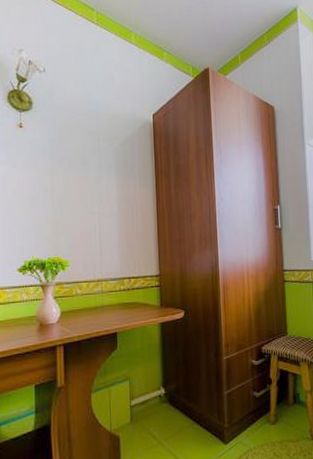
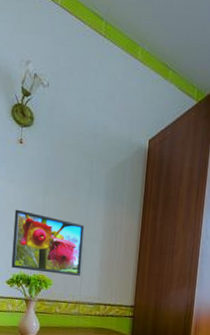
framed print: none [20,193,100,255] -> present [11,209,85,276]

